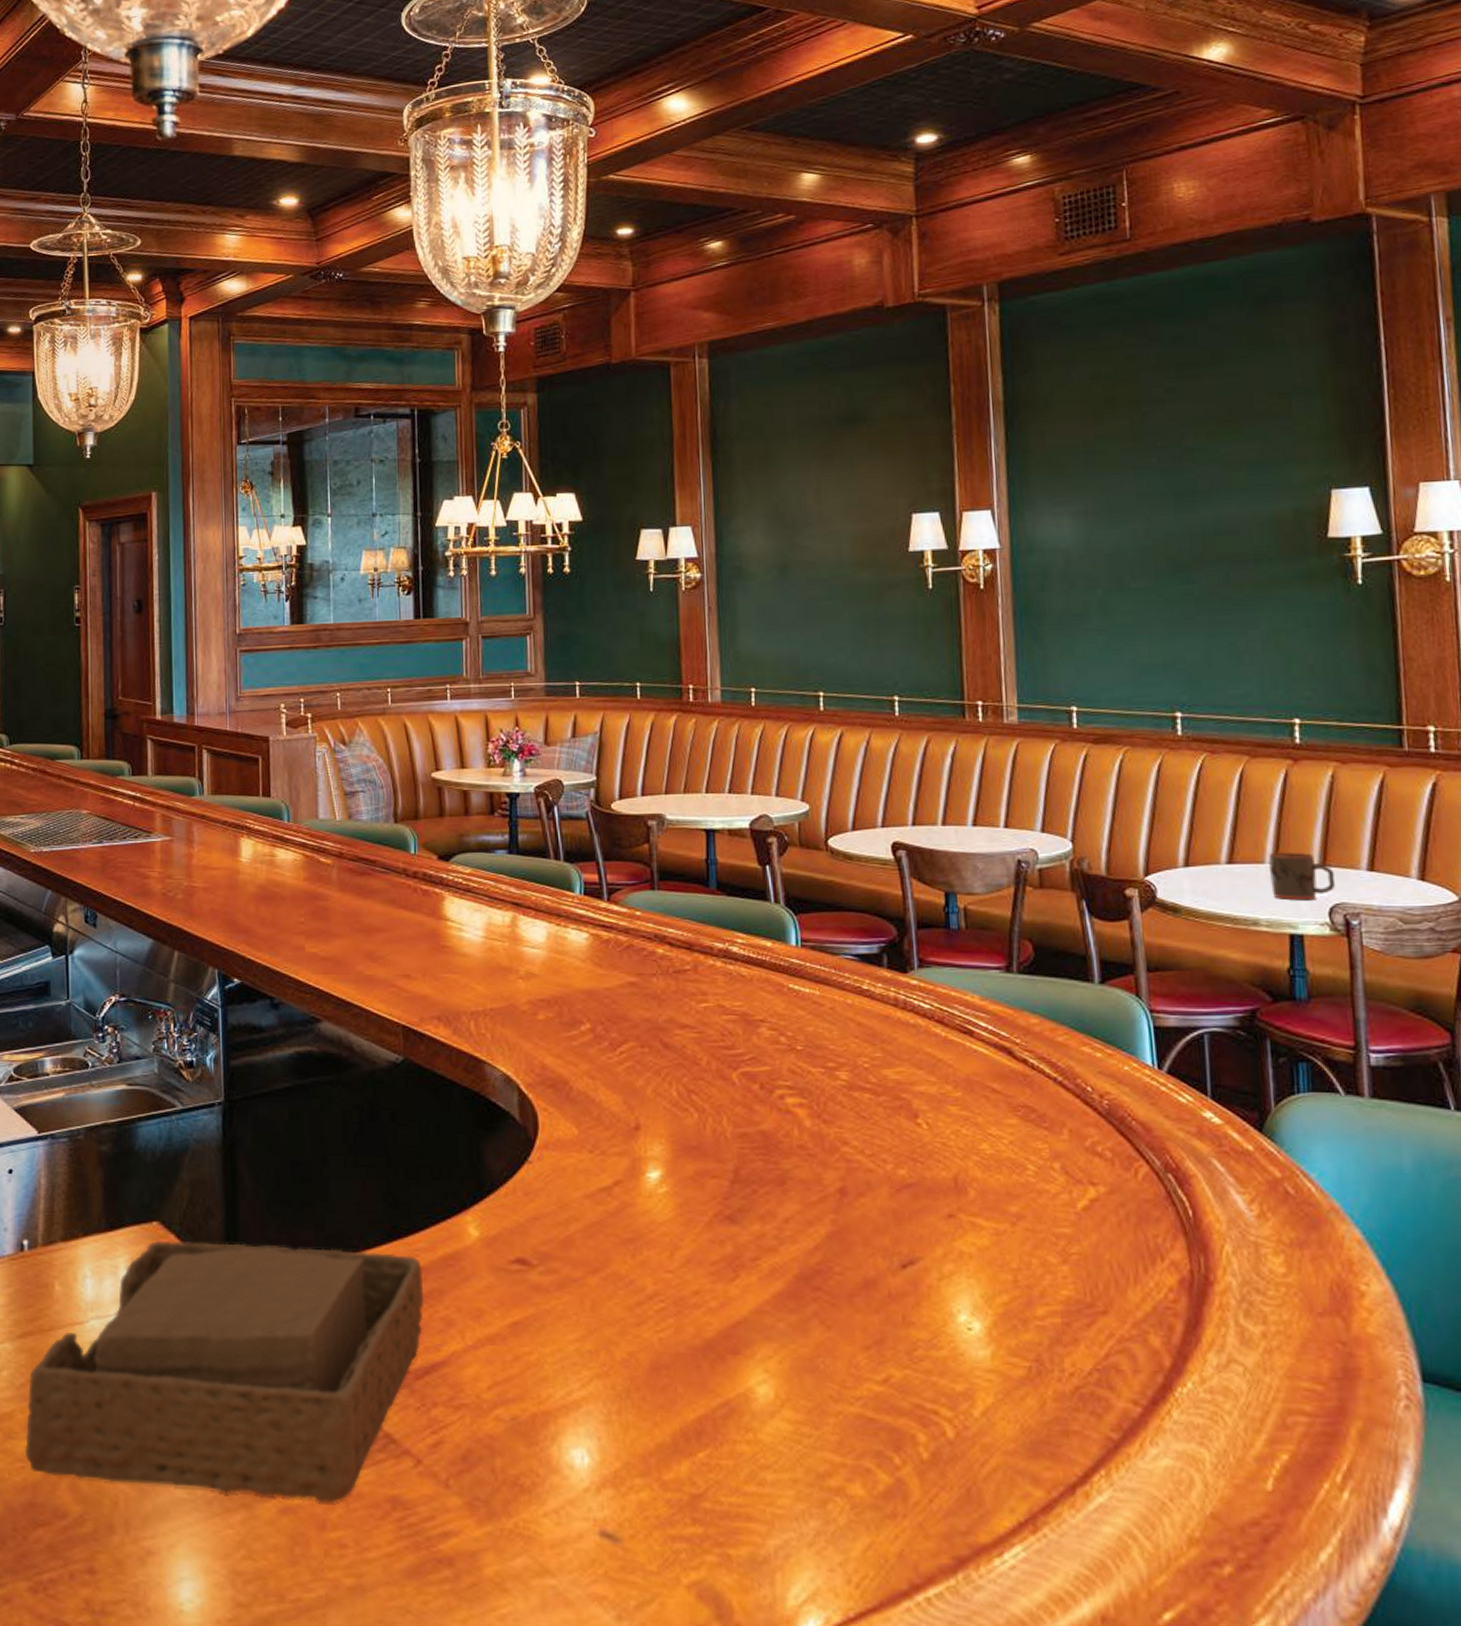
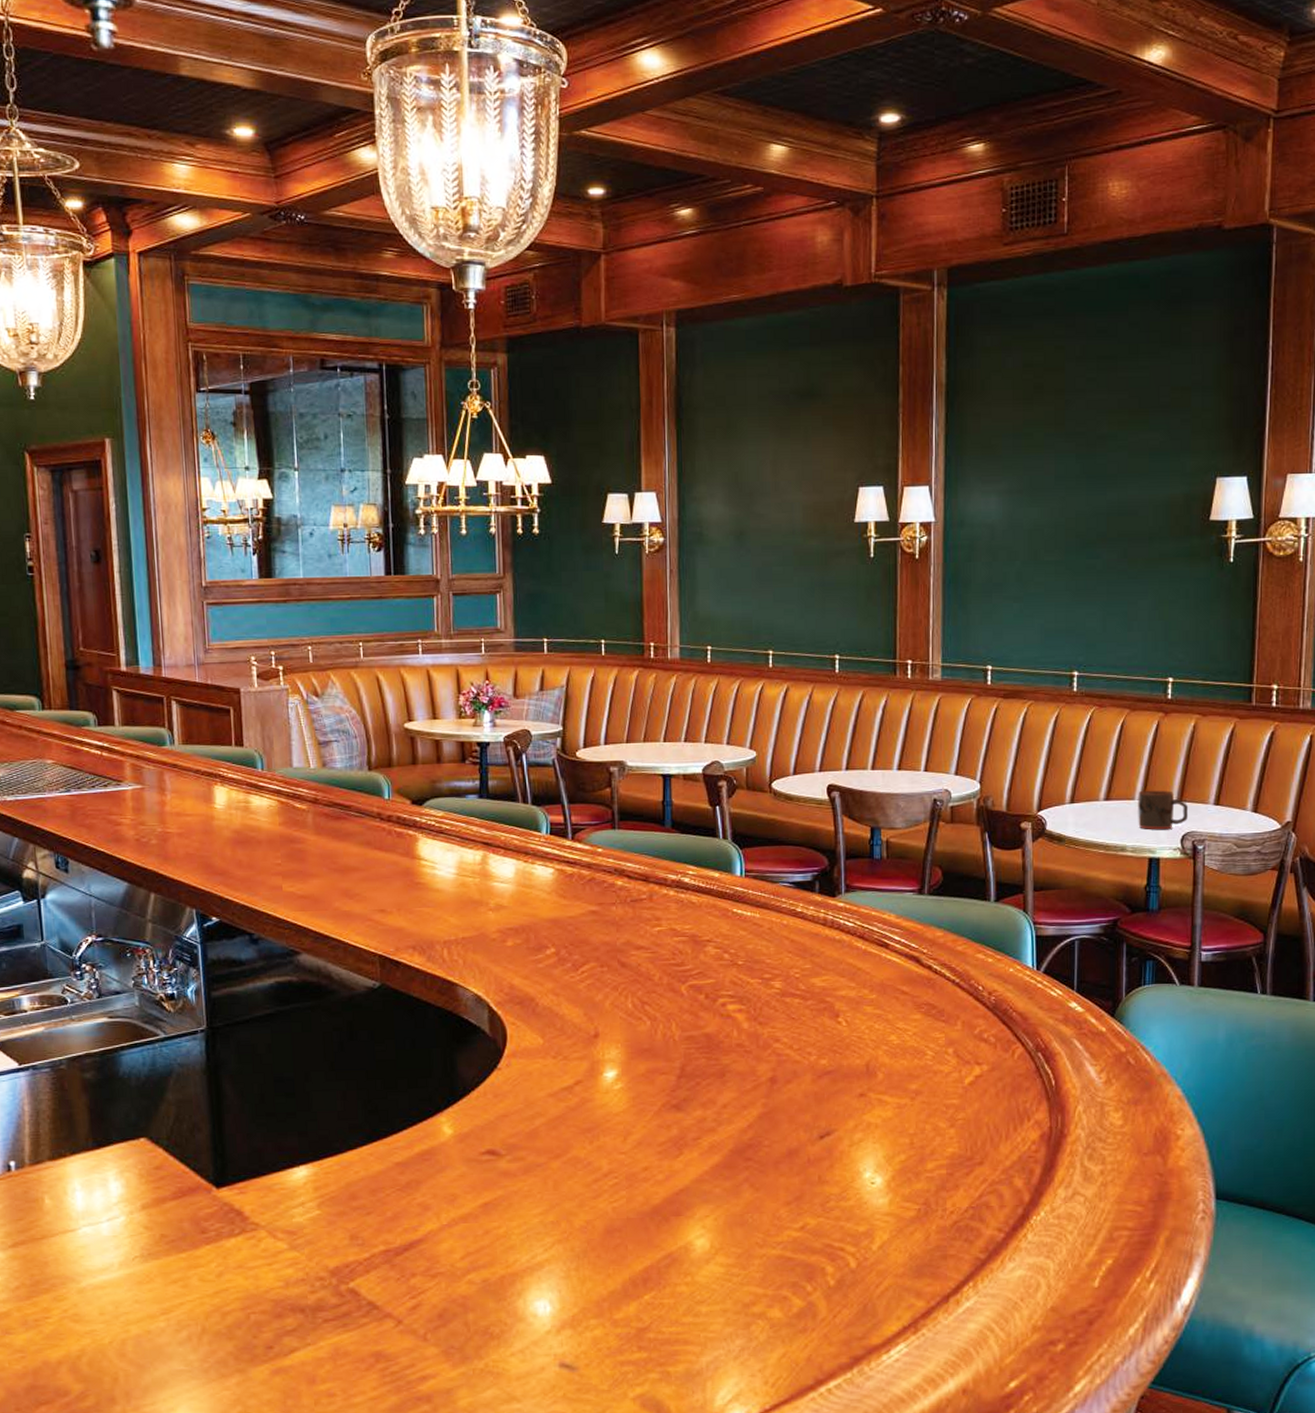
napkin holder: present [24,1240,425,1502] -> none [23,1151,403,1363]

